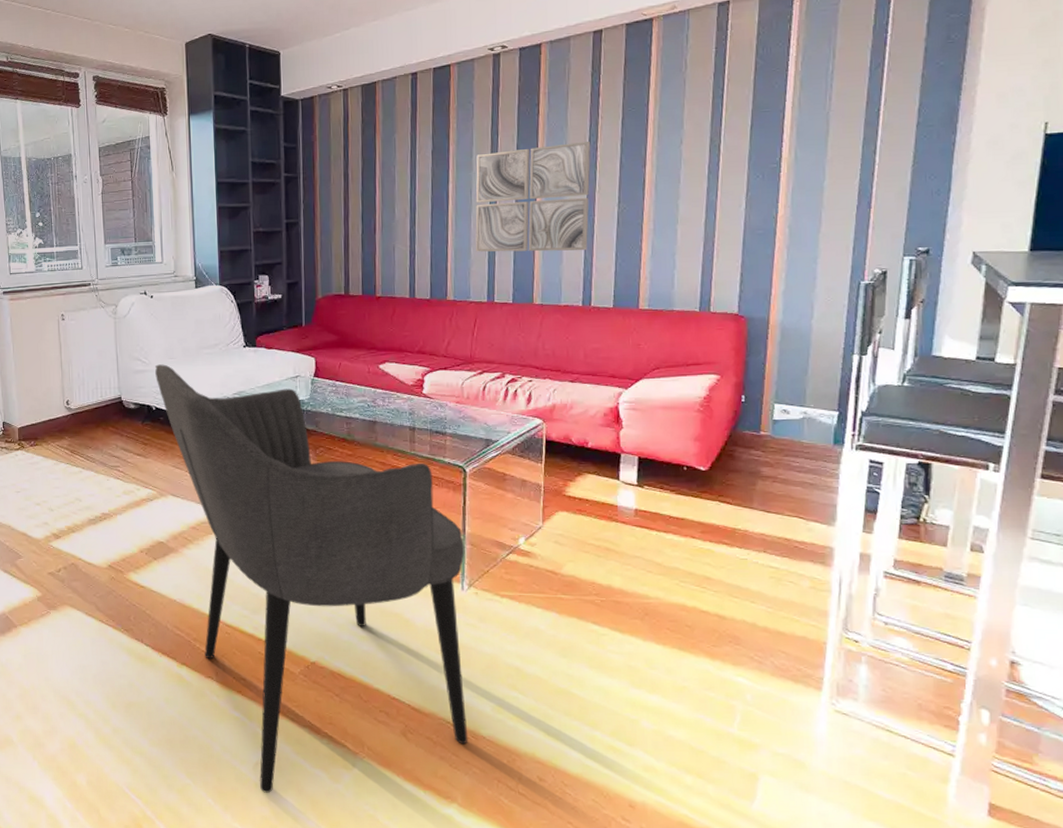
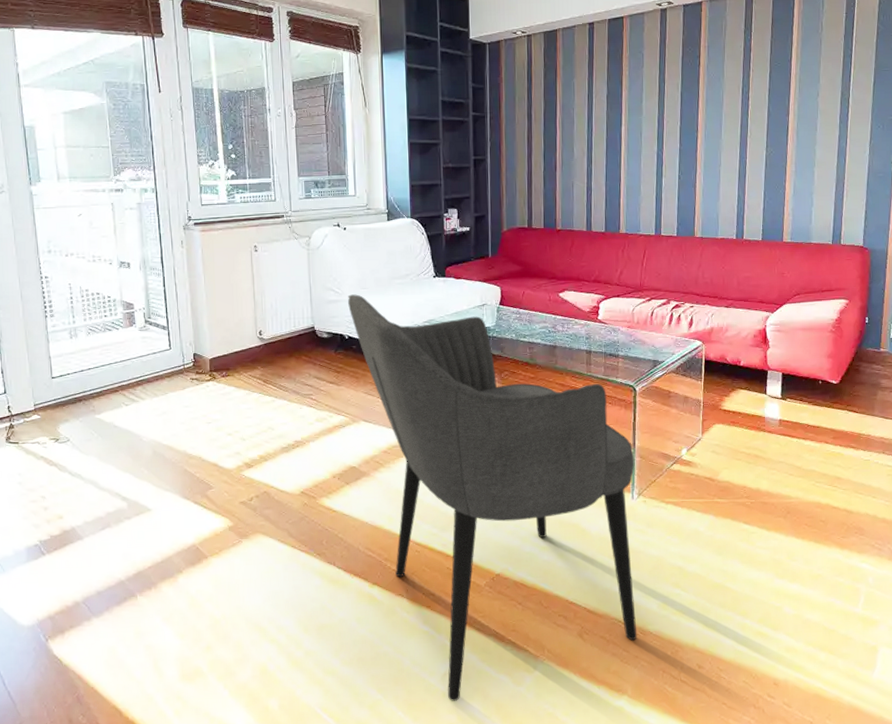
wall art: present [475,141,590,252] -> none [644,91,743,190]

